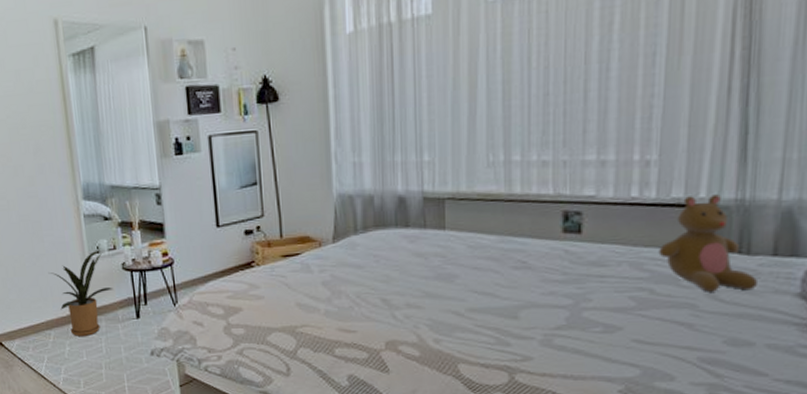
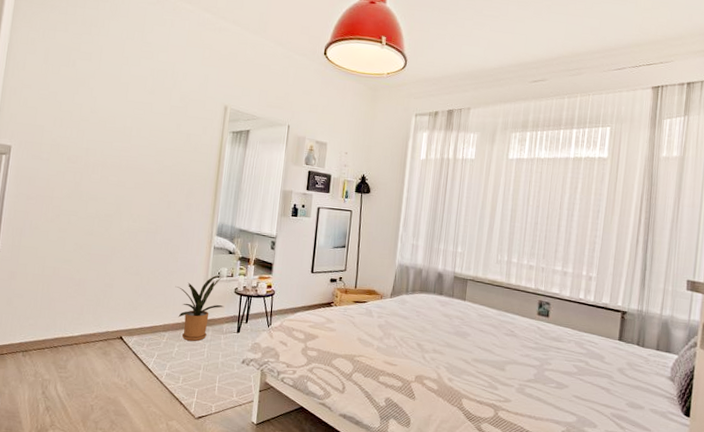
teddy bear: present [658,194,759,292] -> none [593,303,648,371]

